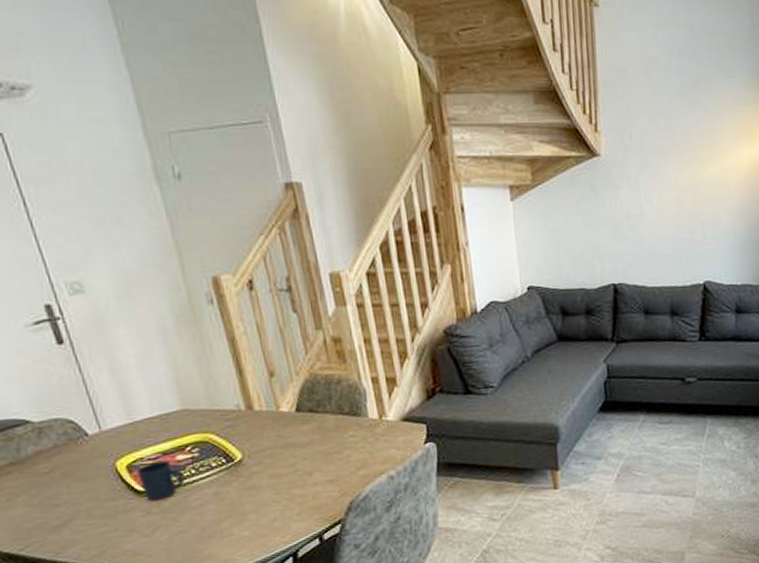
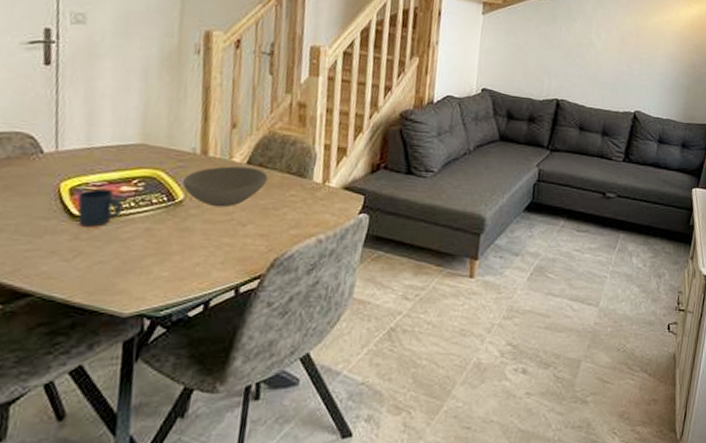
bowl: none [235,414,322,461] -> present [182,166,268,208]

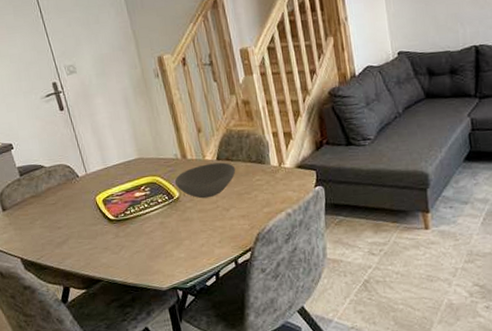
mug: present [77,188,123,227] -> none [109,196,141,227]

